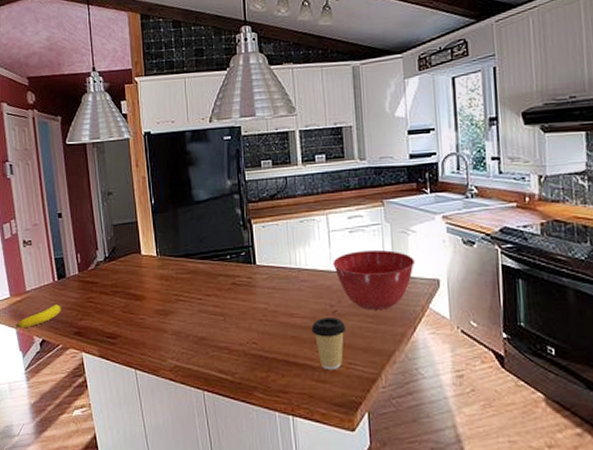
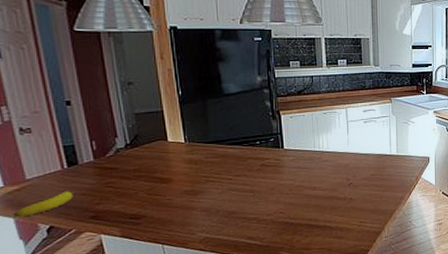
coffee cup: present [311,318,347,371] -> none [331,188,359,229]
mixing bowl: present [333,249,414,310] -> none [350,136,412,181]

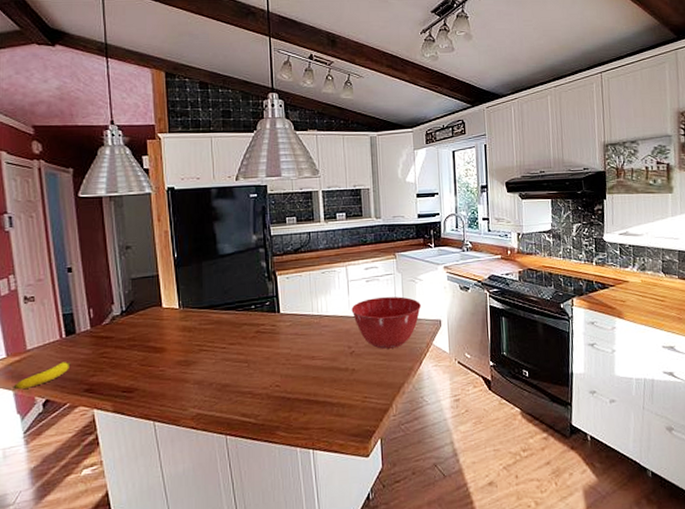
mixing bowl: none [350,136,412,181] -> present [351,296,421,349]

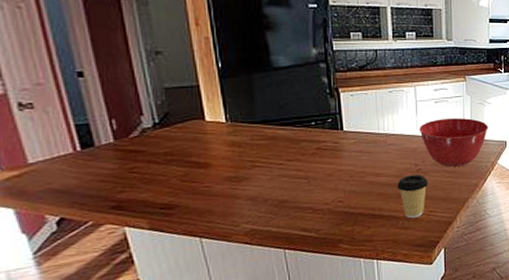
banana: present [13,362,71,390] -> none [12,177,91,208]
coffee cup: none [331,357,363,405] -> present [397,175,429,219]

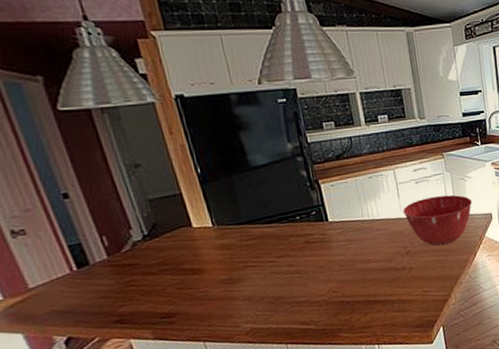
coffee cup: present [397,175,429,219] -> none [388,256,420,301]

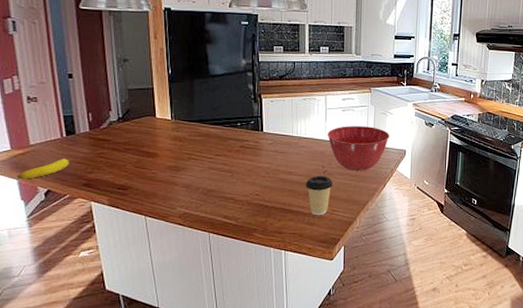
banana: none [20,295,91,332] -> present [17,158,71,180]
coffee cup: none [388,256,420,301] -> present [305,176,334,216]

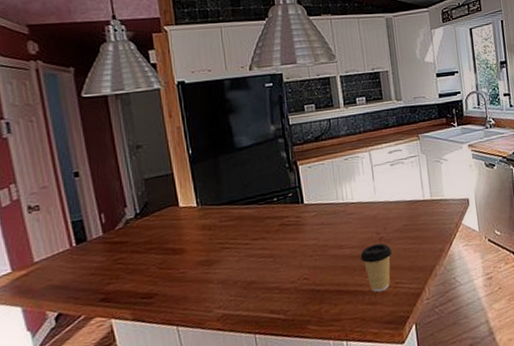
banana: present [17,158,71,180] -> none [21,271,83,306]
mixing bowl: present [327,125,389,171] -> none [377,178,448,233]

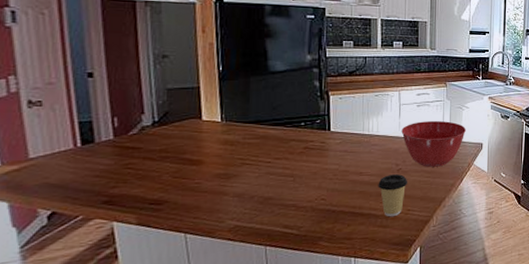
mixing bowl: none [377,178,448,233] -> present [401,120,466,167]

